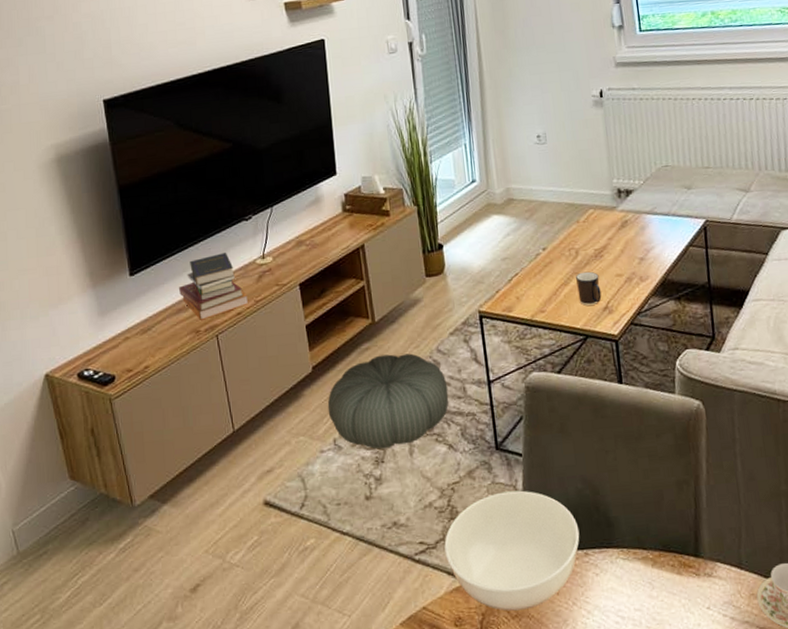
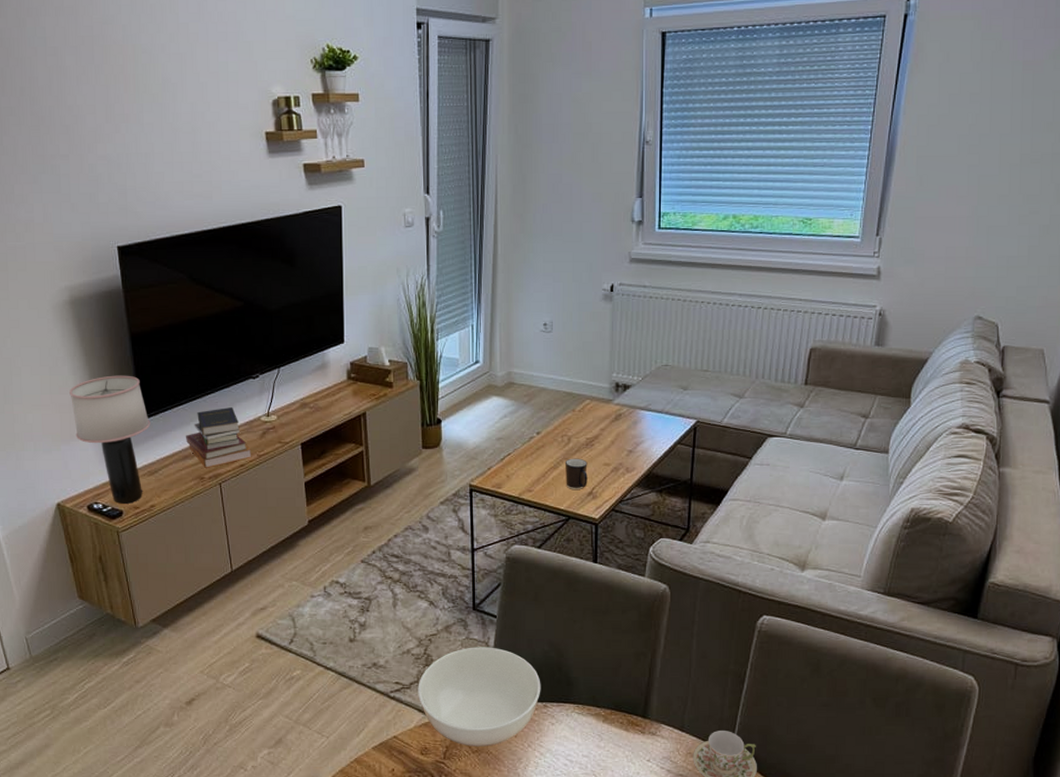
table lamp: none [57,229,142,368] -> present [69,375,151,504]
pouf: present [327,353,449,450] -> none [320,516,434,600]

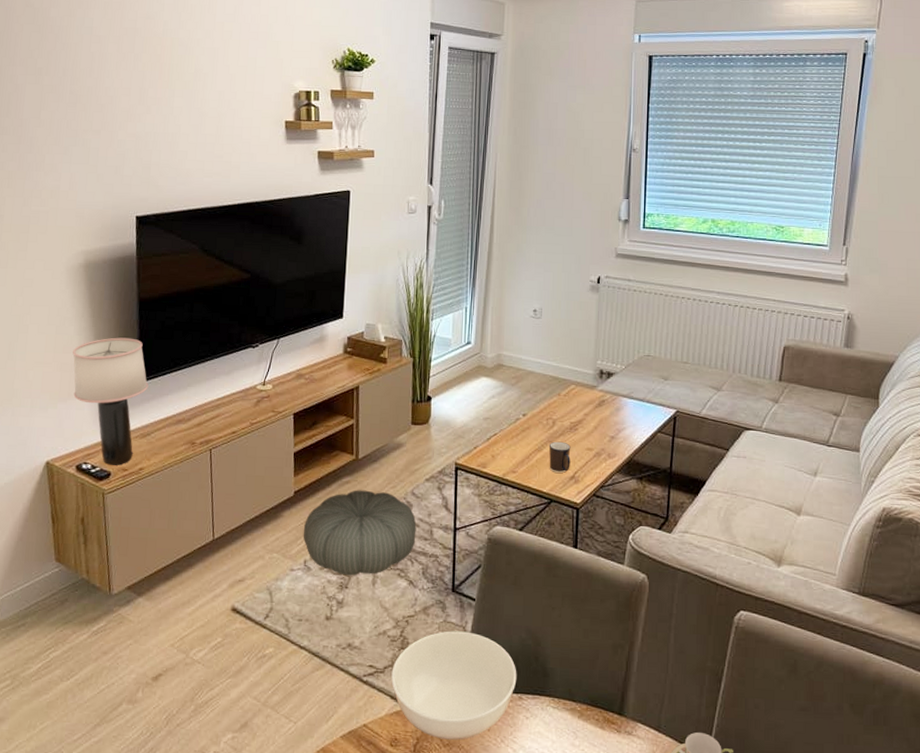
books: present [186,407,252,468] -> none [181,374,245,433]
pouf: none [320,516,434,600] -> present [303,490,417,576]

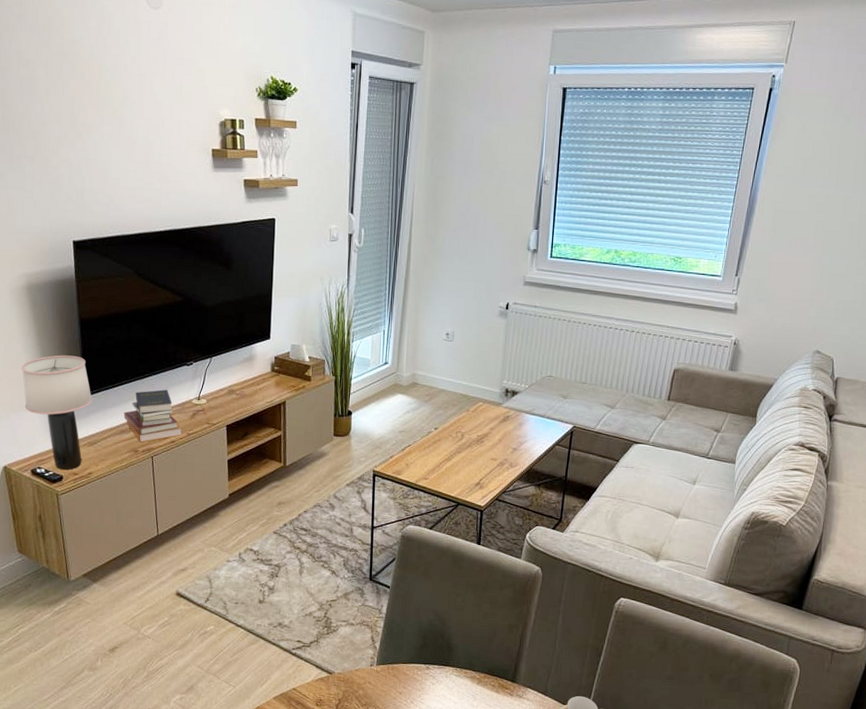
books: none [181,374,245,433] -> present [124,389,182,442]
pouf: present [303,490,417,576] -> none [237,493,338,567]
bowl: present [391,631,517,740] -> none [316,613,426,701]
mug: present [548,441,571,474] -> none [457,452,477,481]

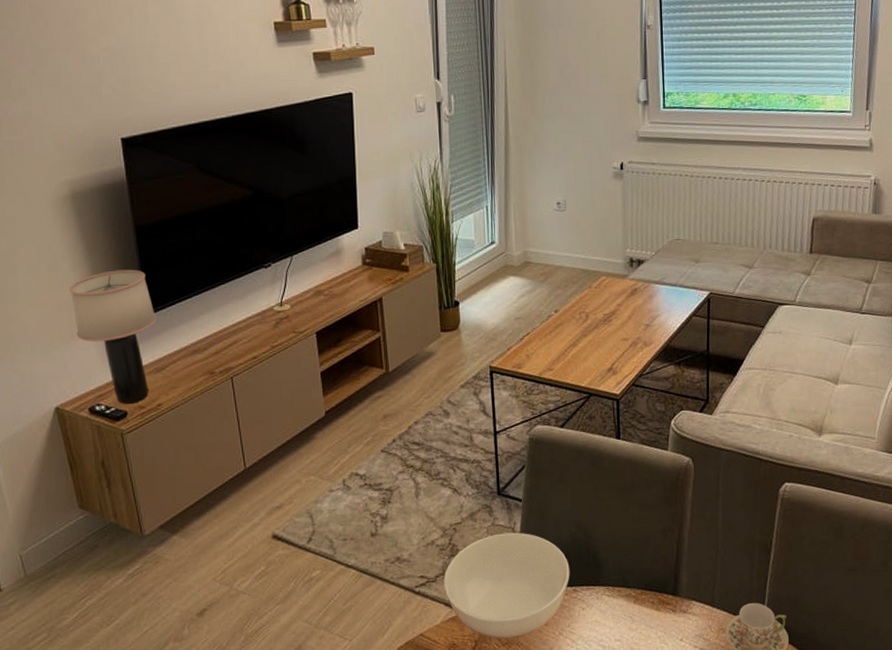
books: present [124,389,182,442] -> none [195,298,265,362]
bowl: none [316,613,426,701] -> present [443,532,570,639]

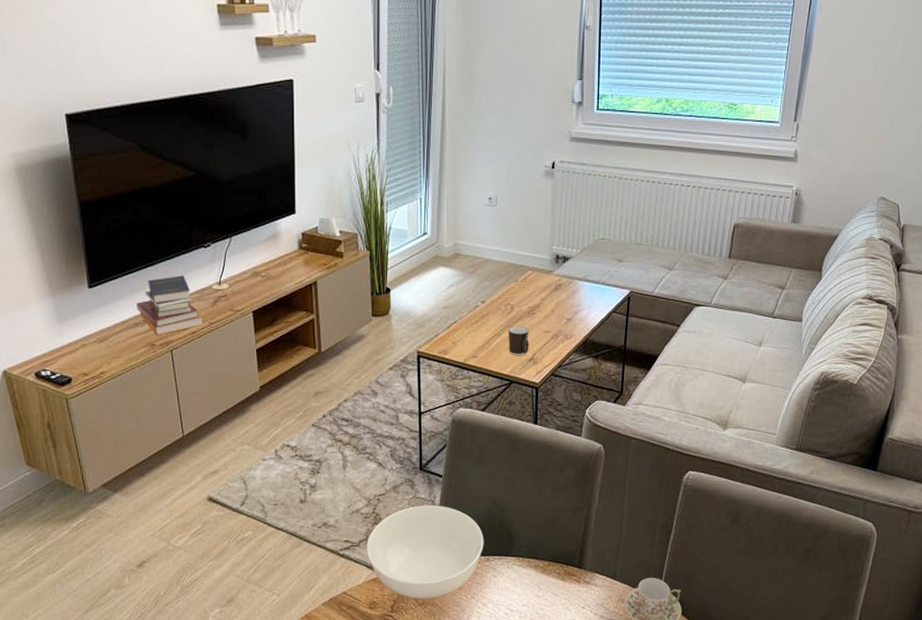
table lamp: present [69,269,157,404] -> none [16,243,100,371]
books: none [195,298,265,362] -> present [137,276,204,335]
mug: none [583,334,607,367] -> present [507,326,529,356]

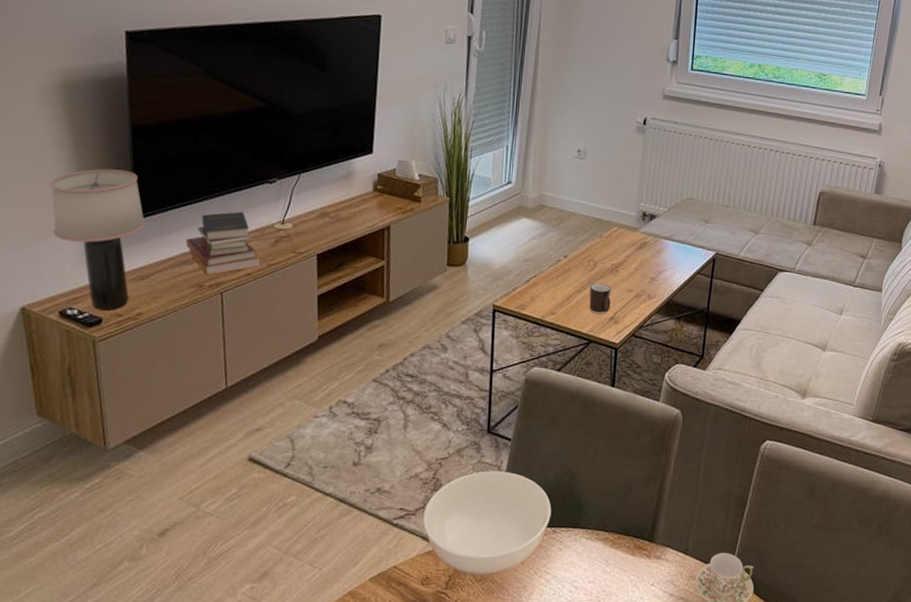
table lamp: none [16,243,100,371] -> present [50,169,146,310]

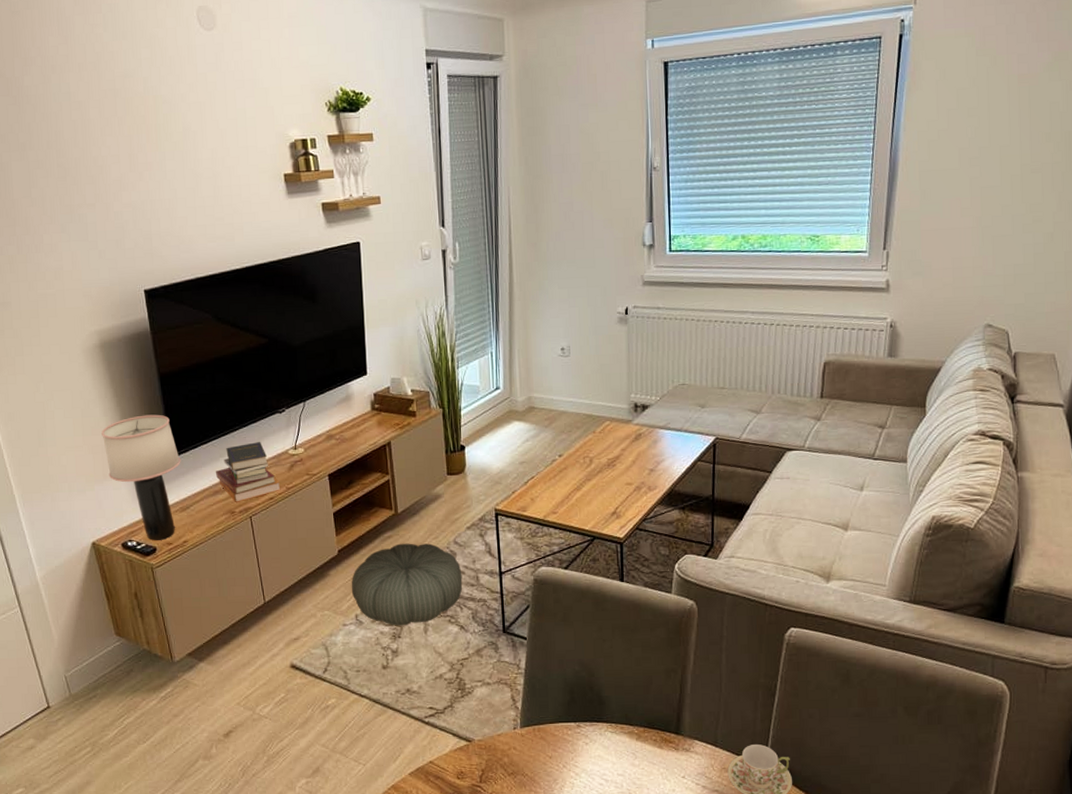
pouf: none [328,333,451,421] -> present [351,543,463,626]
bowl: present [423,471,552,575] -> none [451,669,574,769]
mug: present [589,283,612,315] -> none [587,478,611,511]

